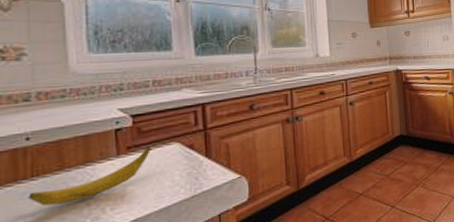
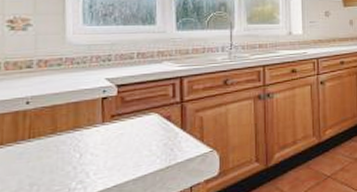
banana: present [28,146,151,206] -> none [25,115,132,167]

